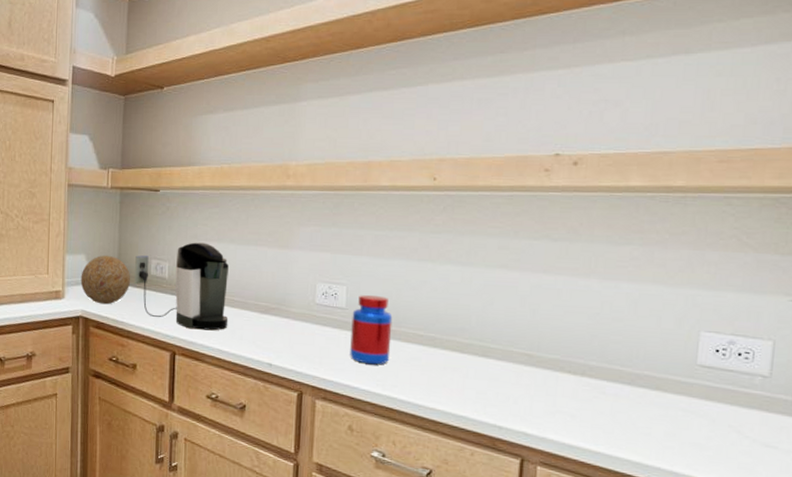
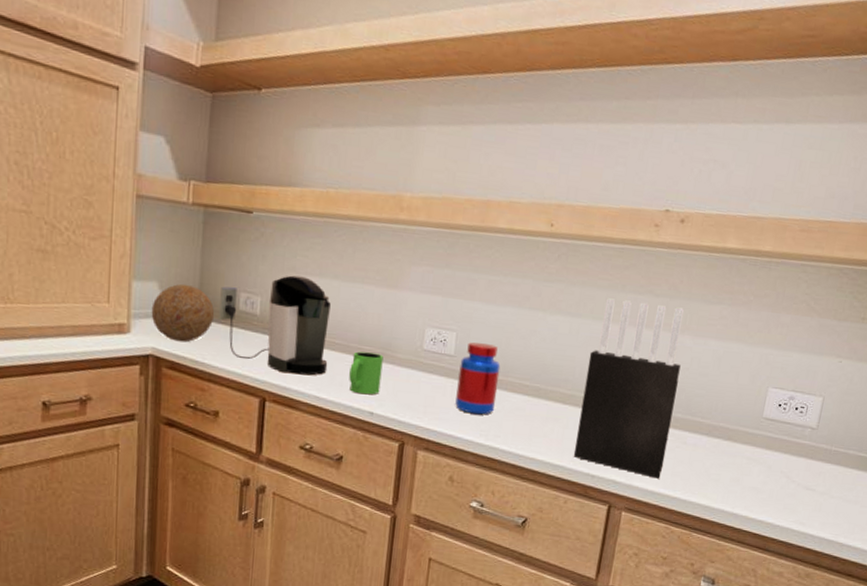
mug: none [248,307,279,348] -> present [349,351,384,395]
knife block: none [476,245,590,431] -> present [573,298,684,479]

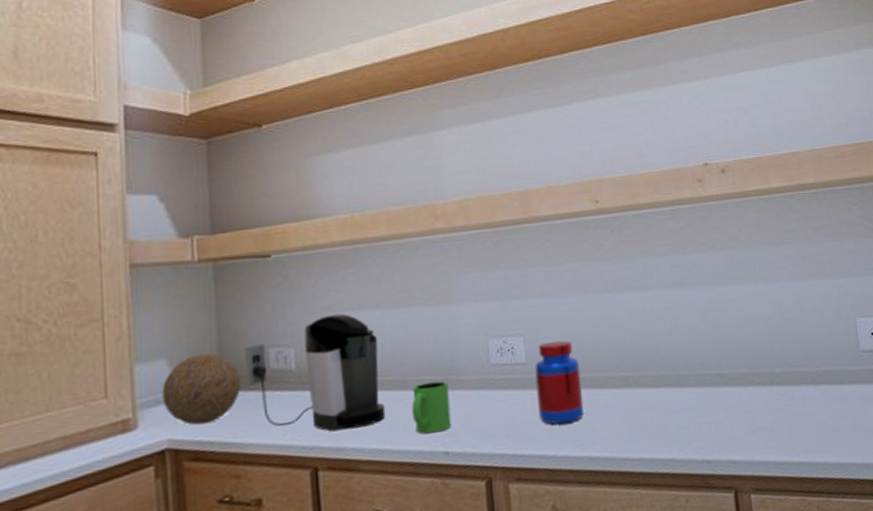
knife block: present [573,298,684,479] -> none [669,256,779,447]

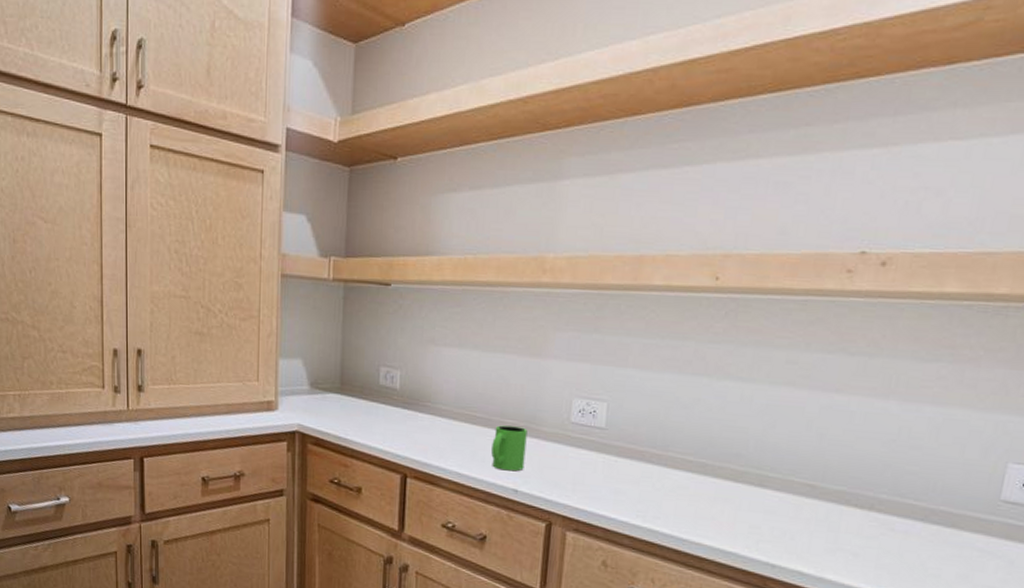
decorative ball: present [162,353,241,425] -> none [296,360,356,419]
coffee maker: present [245,313,386,432] -> none [359,347,471,451]
jar: present [534,340,584,425] -> none [607,413,659,494]

